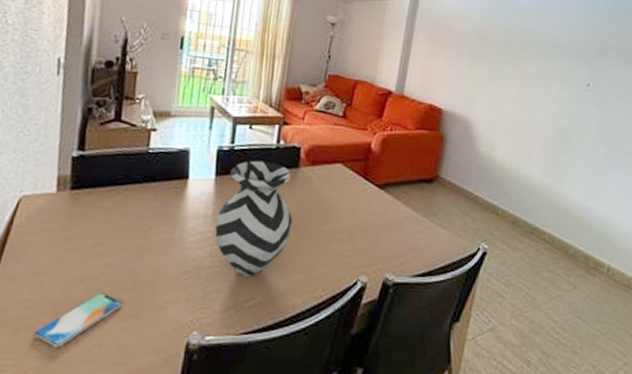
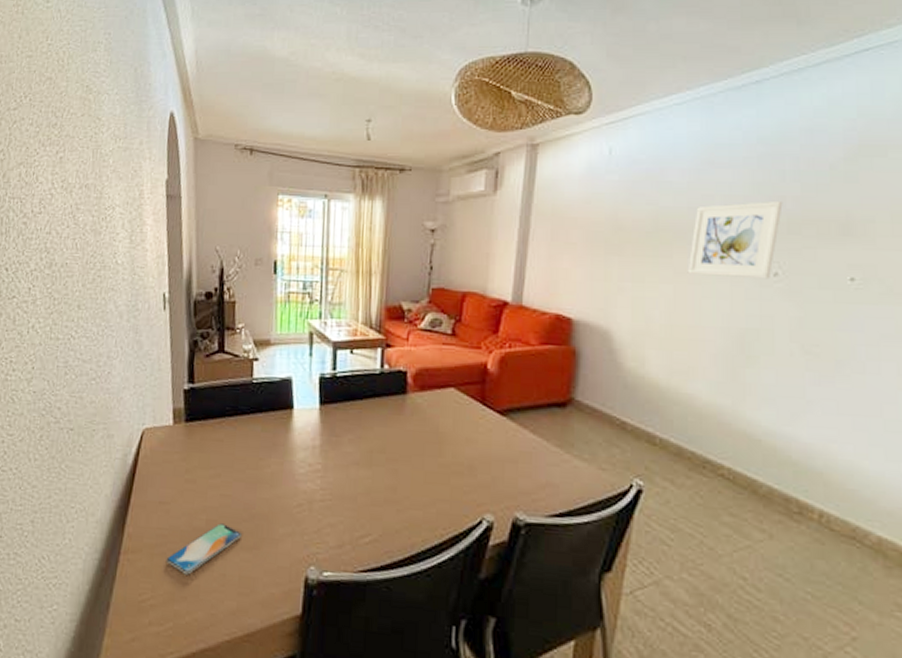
vase: present [215,160,293,276] -> none [323,387,405,511]
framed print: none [529,27,596,88] -> present [687,200,783,279]

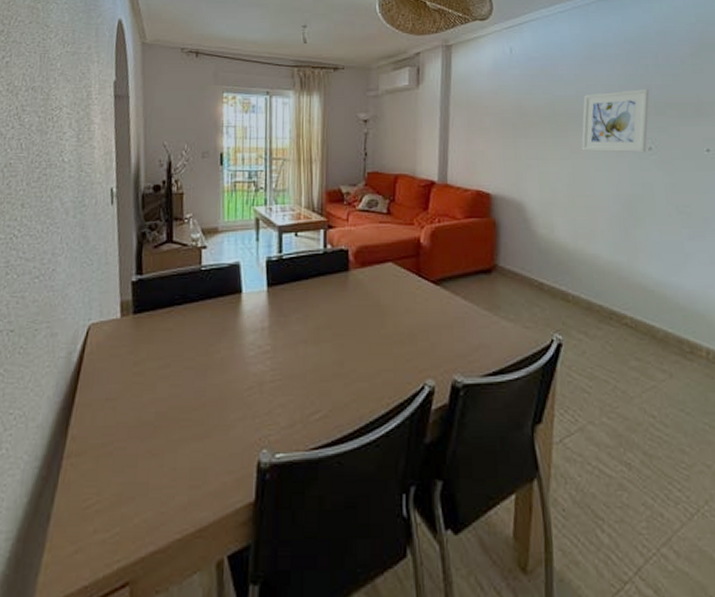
smartphone: present [166,523,242,575] -> none [112,415,192,473]

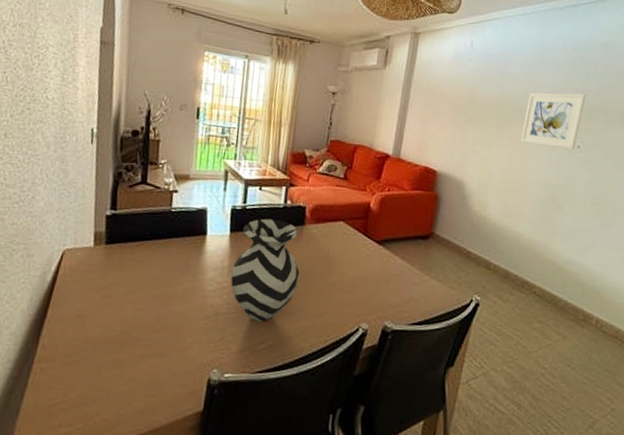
vase: none [272,267,350,388] -> present [230,218,300,322]

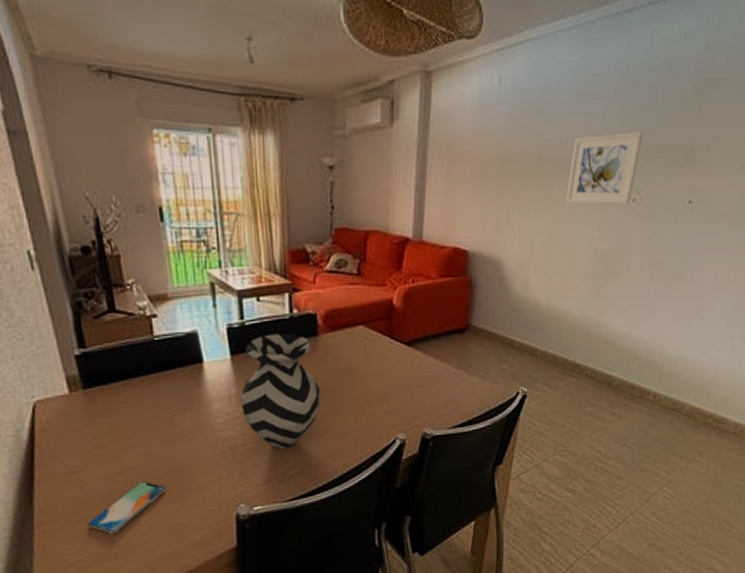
smartphone: none [78,334,153,380] -> present [87,481,166,534]

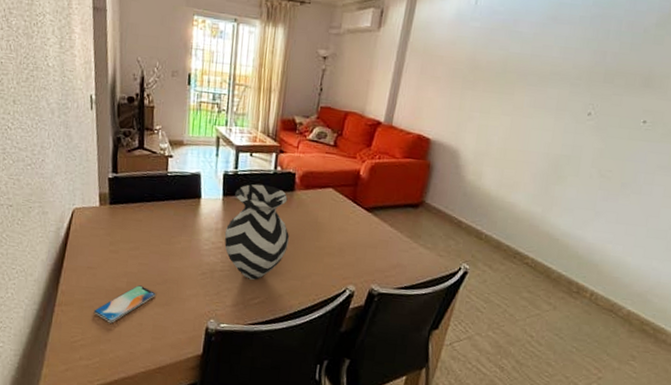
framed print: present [565,131,643,205] -> none [523,54,604,118]

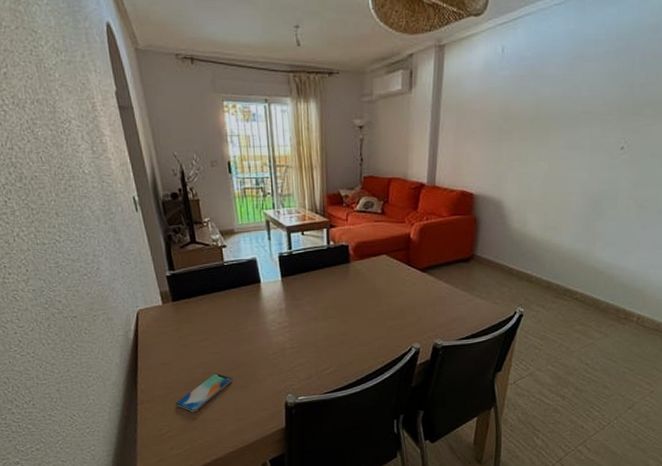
vase: present [224,184,290,280] -> none [288,260,352,352]

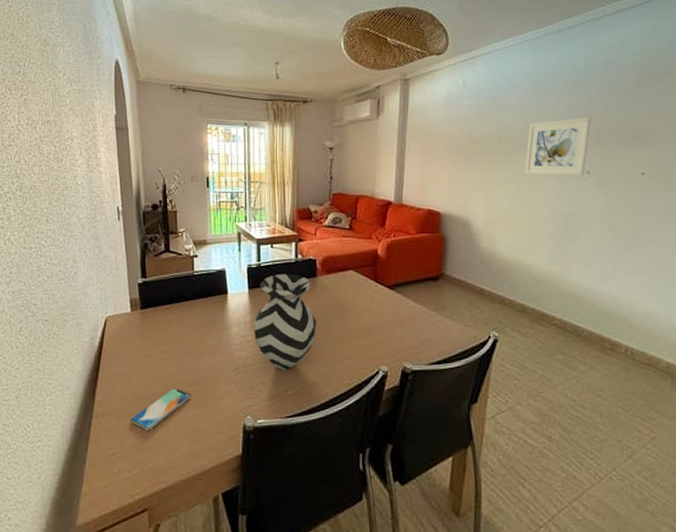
vase: none [288,260,352,352] -> present [253,274,318,370]
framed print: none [559,87,632,153] -> present [524,117,592,176]

